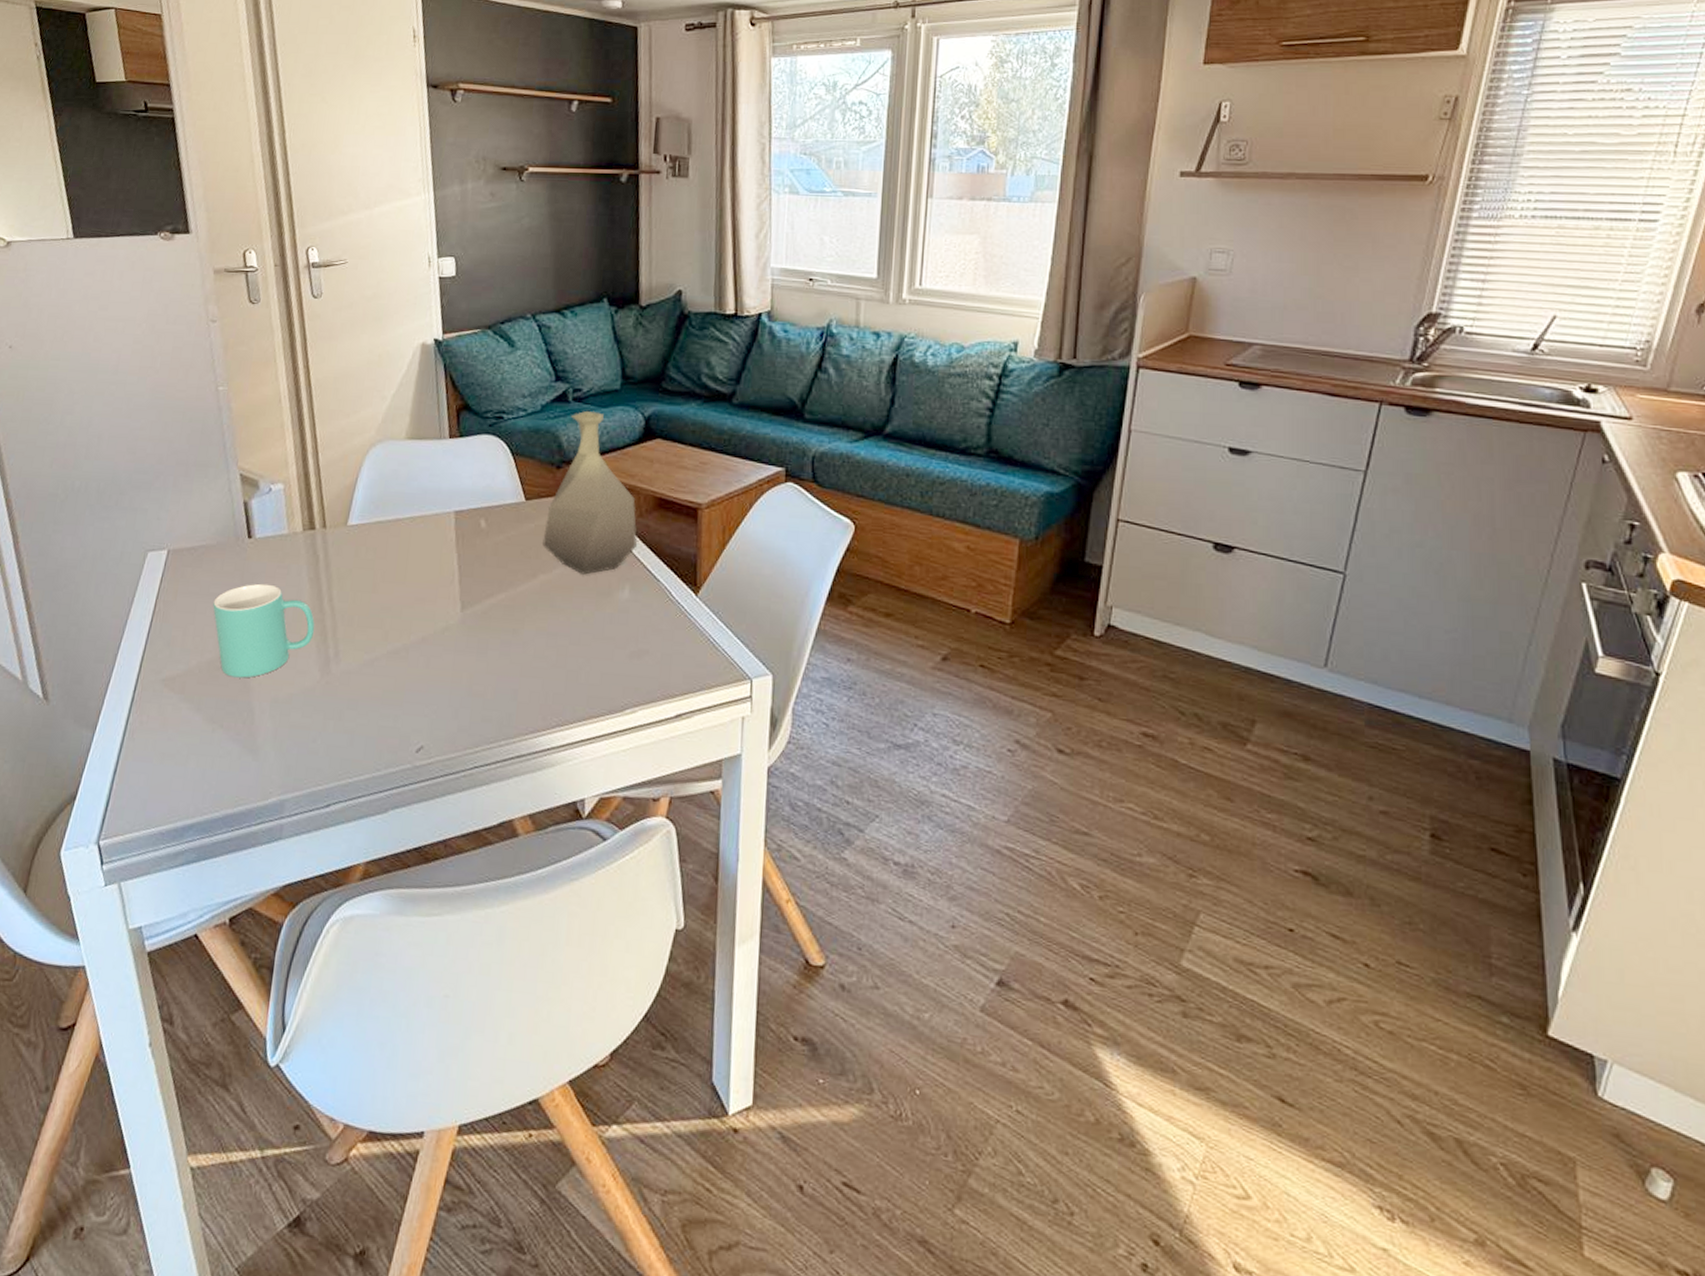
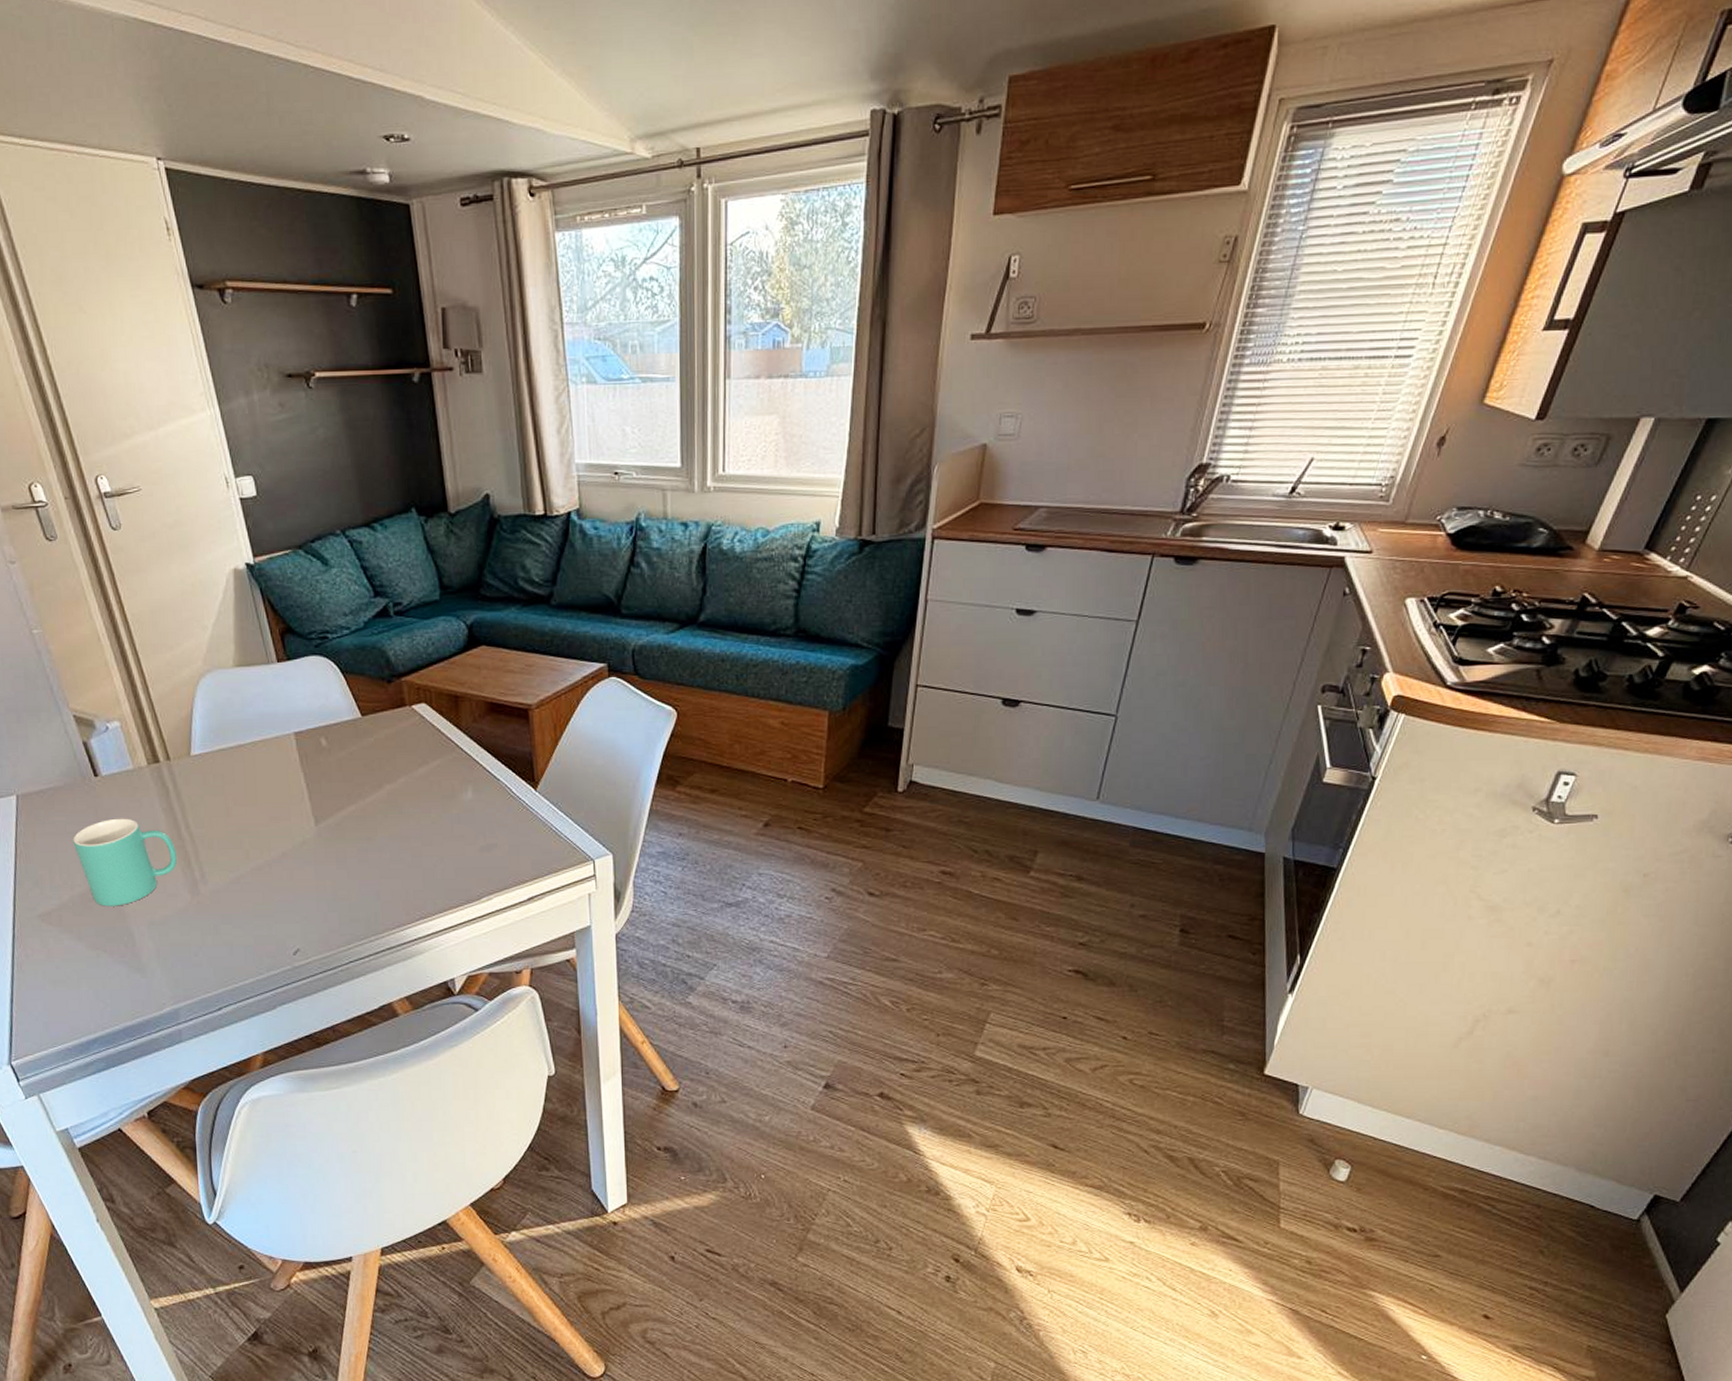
vase: present [542,411,637,575] -> none [384,624,474,781]

